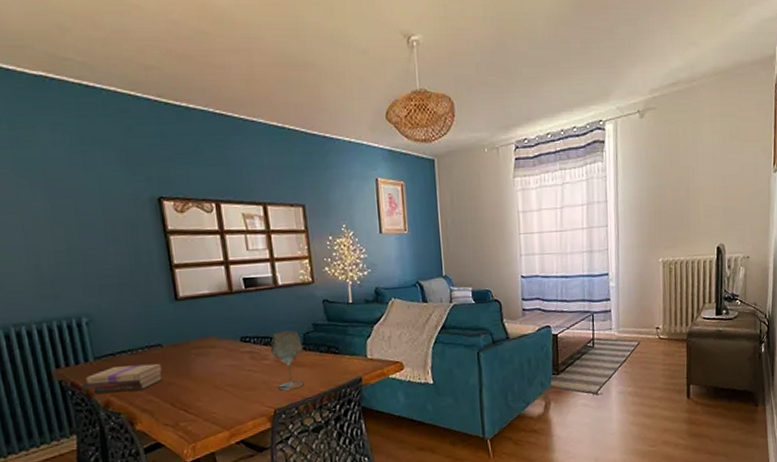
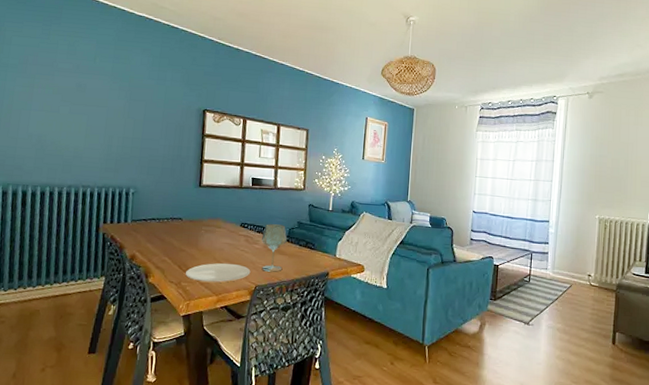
books: present [80,363,163,394] -> none [117,230,178,251]
plate: none [182,388,266,419] -> present [186,262,251,283]

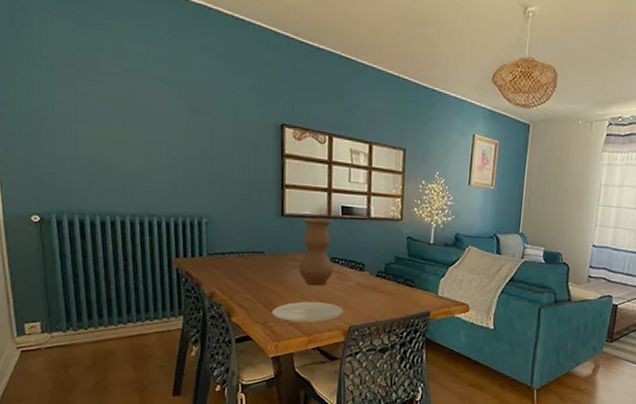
vase: none [212,188,244,249] -> present [299,218,333,286]
wine glass: present [261,224,288,272] -> none [355,258,384,312]

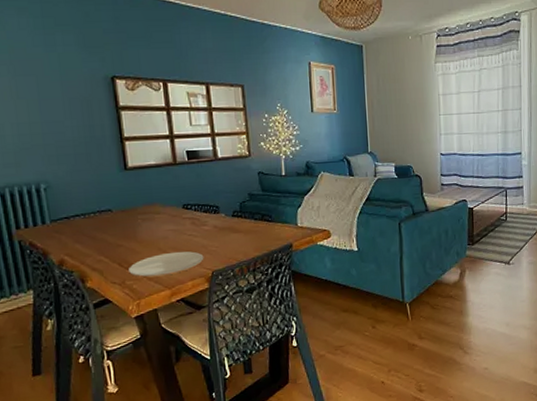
vase: present [299,218,333,286] -> none [148,166,187,237]

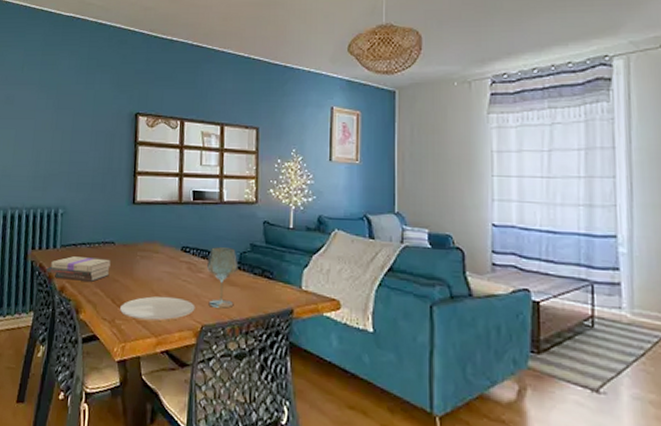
books: none [37,226,112,253] -> present [46,256,111,282]
wine glass: none [210,199,240,254] -> present [207,247,239,309]

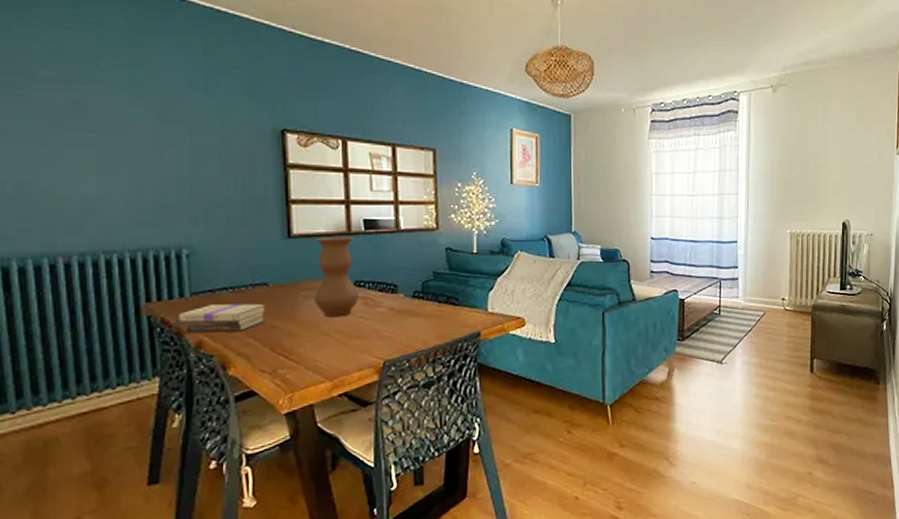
plate: present [120,296,195,322] -> none [283,335,376,366]
vase: none [149,205,184,279] -> present [315,236,359,318]
wine glass: present [207,247,239,309] -> none [386,278,421,341]

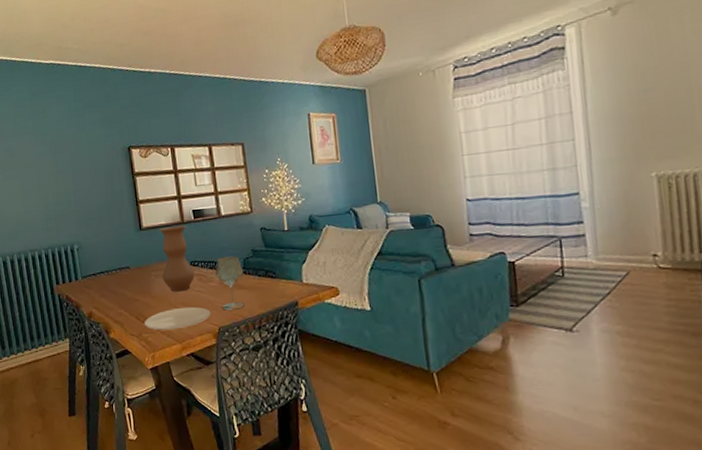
books: present [171,303,265,333] -> none [72,282,130,306]
plate: none [283,335,376,366] -> present [144,306,211,331]
wine glass: none [386,278,421,341] -> present [215,256,245,310]

